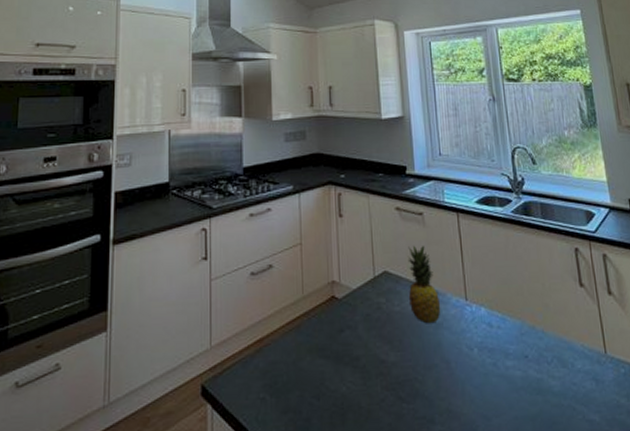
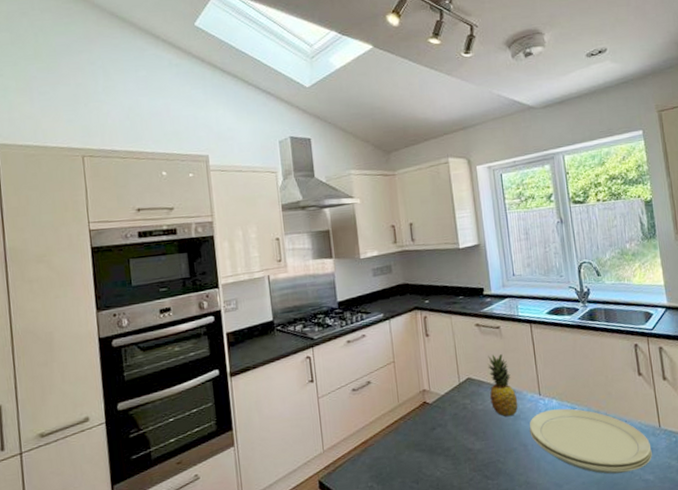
plate: none [453,319,598,409] -> present [529,408,652,474]

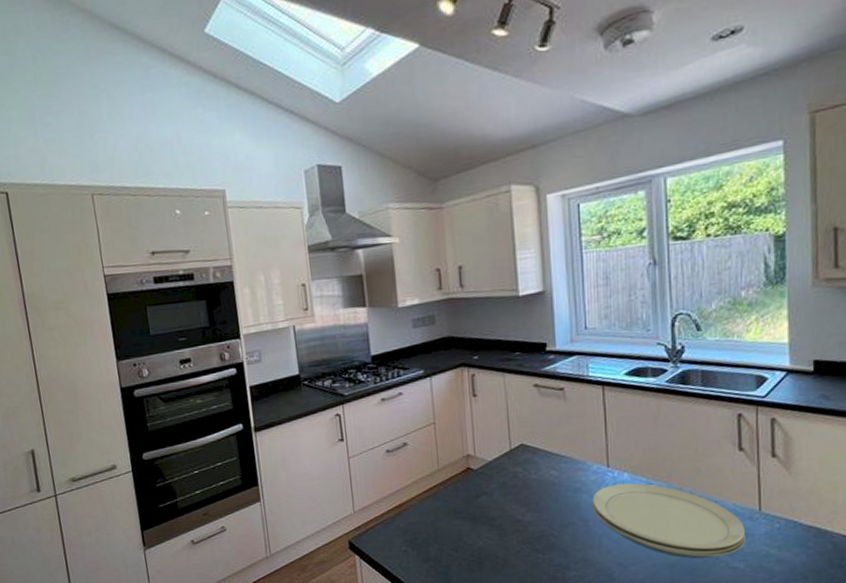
fruit: present [487,354,518,417] -> none [546,419,580,489]

